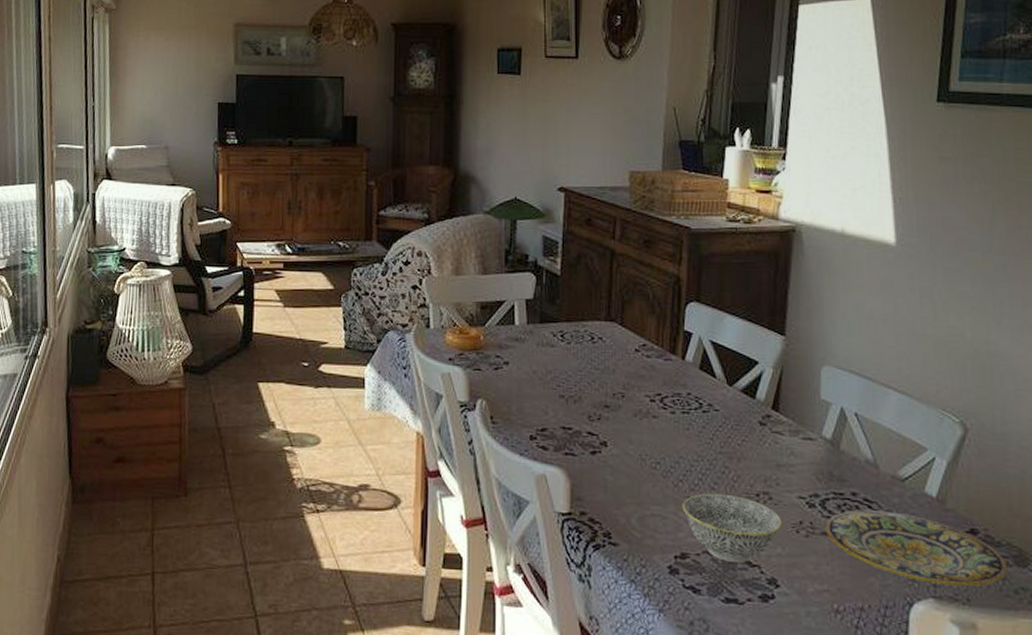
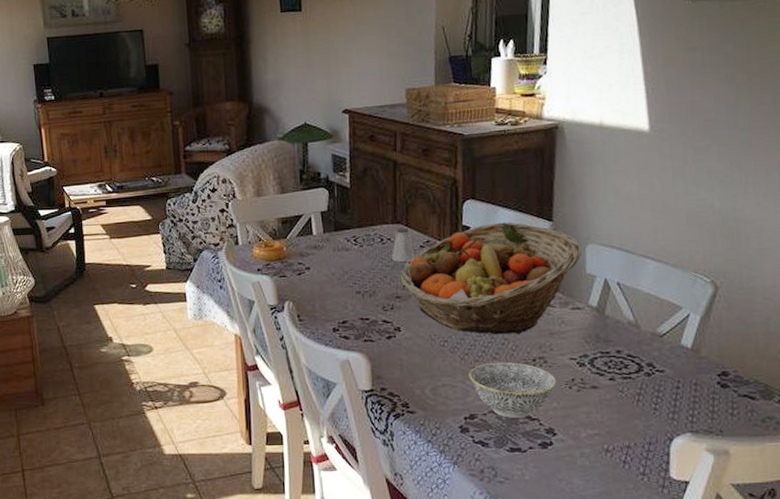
saltshaker: none [601,326,628,366] -> present [390,227,414,262]
fruit basket: none [610,331,816,462] -> present [400,222,582,335]
plate: present [824,509,1008,587] -> none [593,363,756,421]

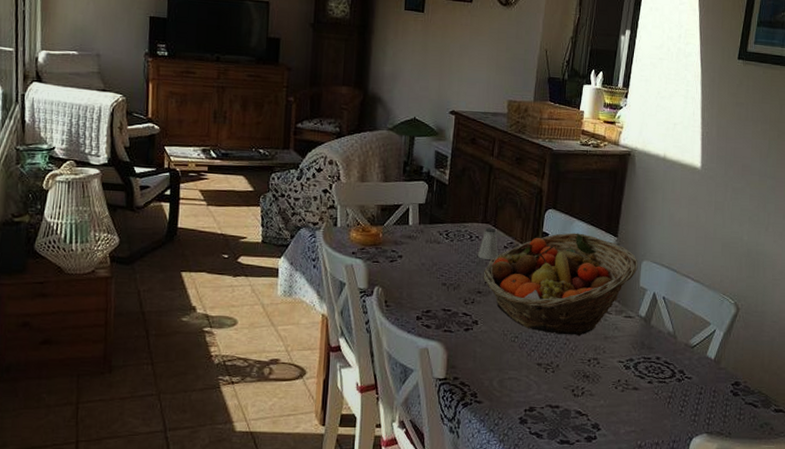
bowl: present [469,362,557,418] -> none [533,360,606,413]

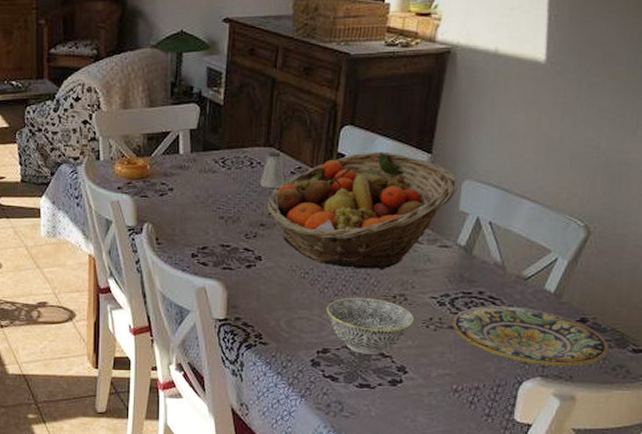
bowl: none [533,360,606,413] -> present [326,297,415,354]
plate: none [635,369,758,424] -> present [451,305,610,366]

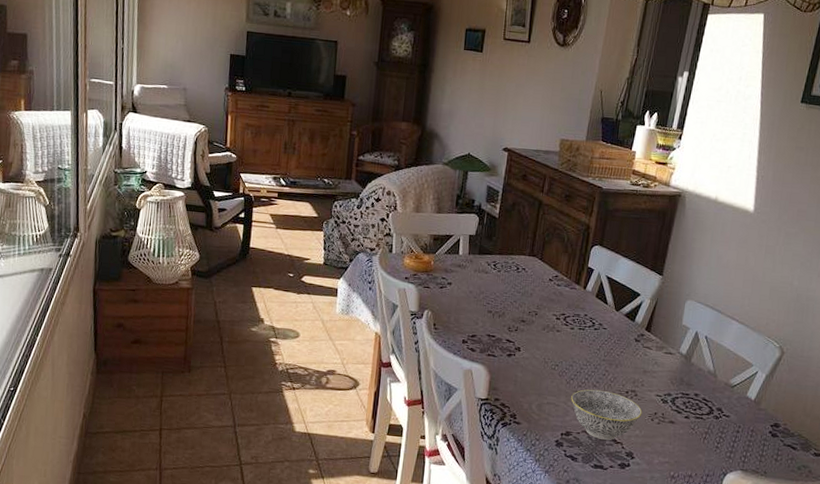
saltshaker: present [259,151,284,188] -> none [522,260,543,291]
fruit basket: present [266,151,458,269] -> none [527,269,682,368]
plate: present [451,305,610,366] -> none [671,406,796,463]

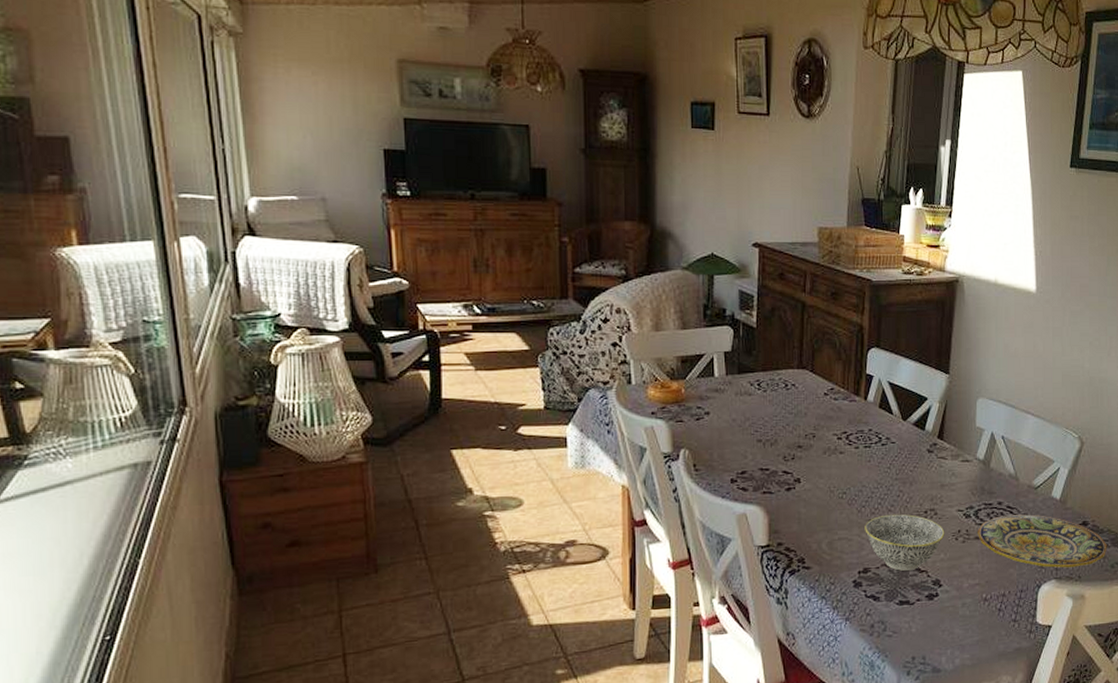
plate: none [671,406,796,463] -> present [977,514,1107,568]

